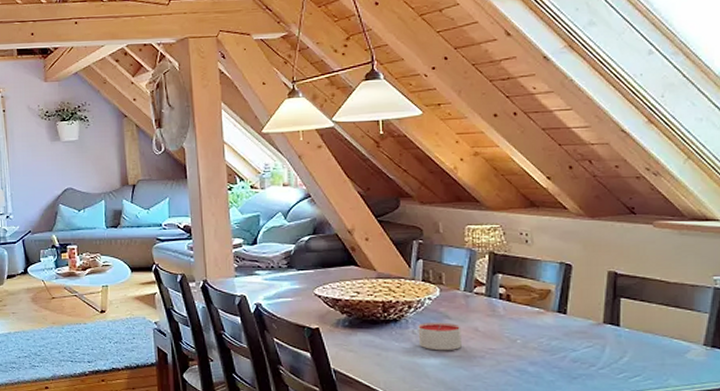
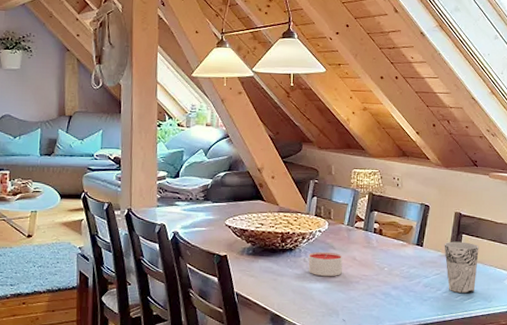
cup: none [595,307,646,371] -> present [444,241,479,294]

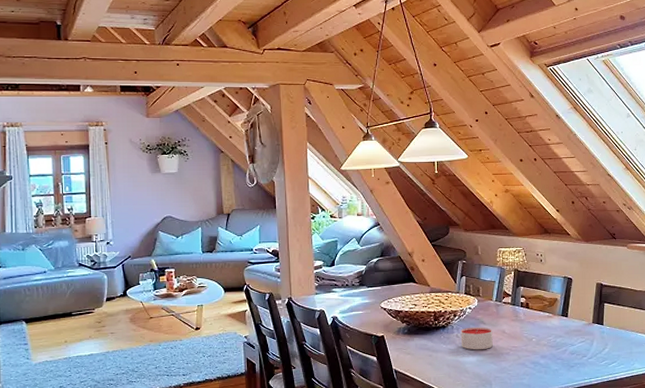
cup: present [444,241,479,294] -> none [587,310,621,359]

